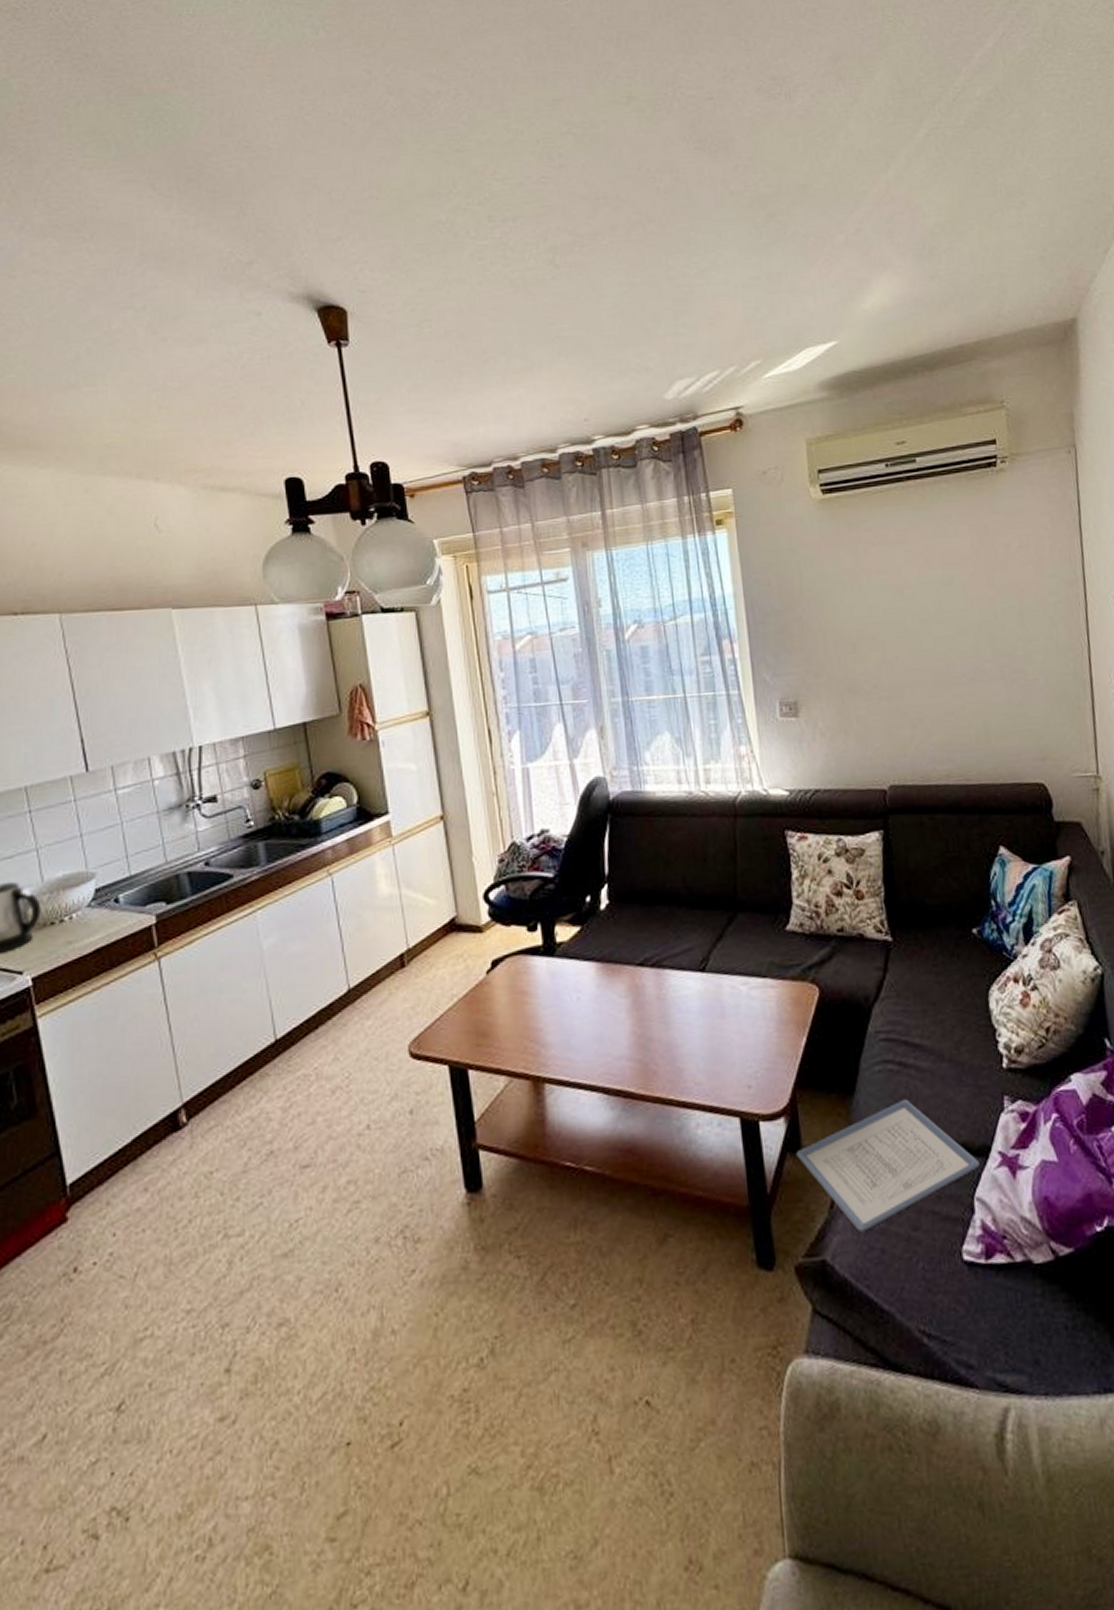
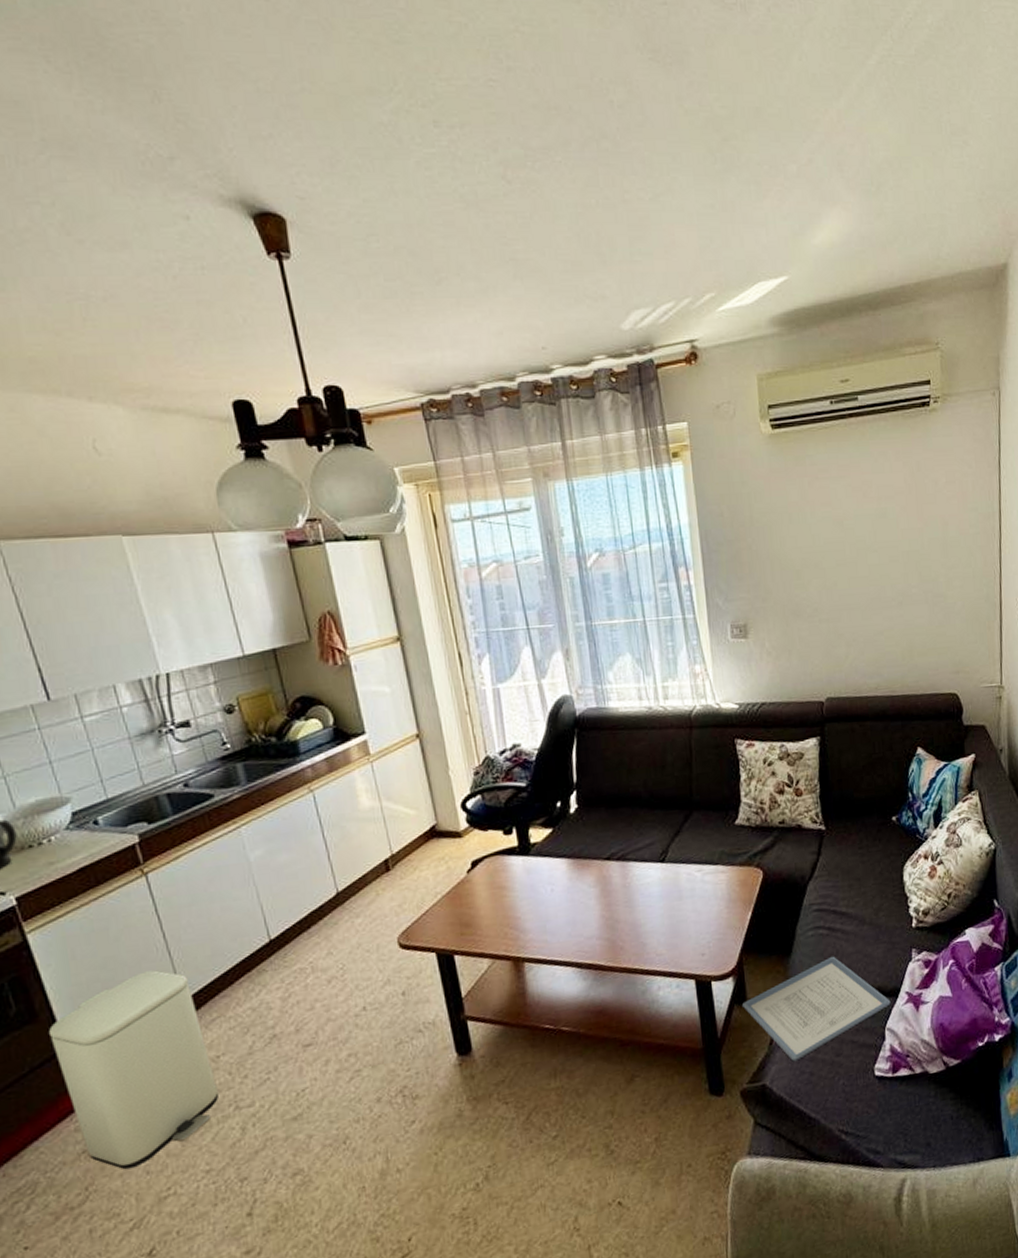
pedal bin: none [46,1067,209,1301] -> present [49,970,219,1170]

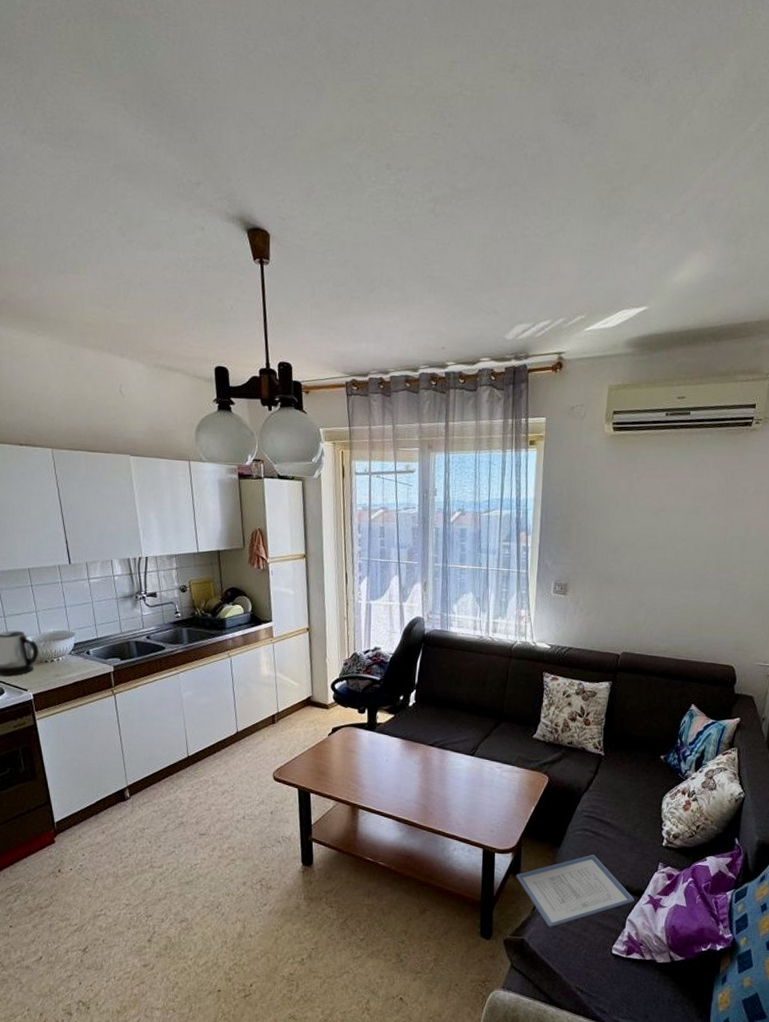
pedal bin: present [49,970,219,1170] -> none [42,761,142,891]

